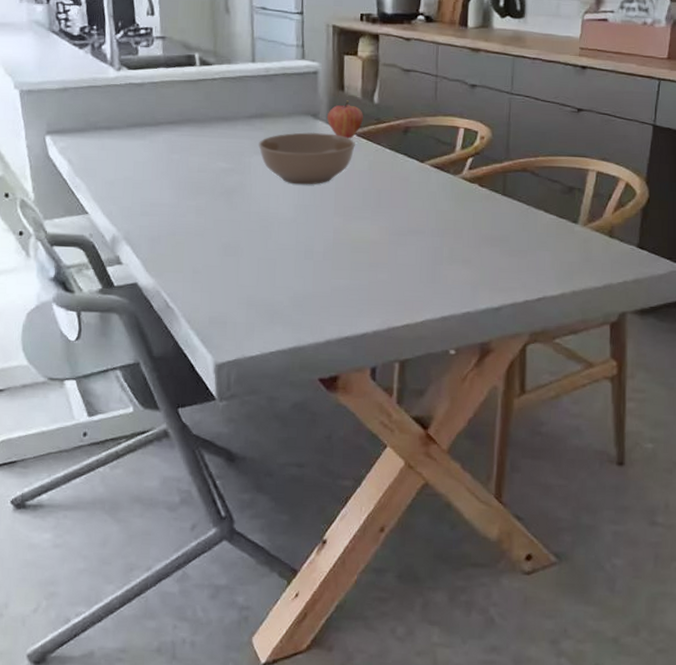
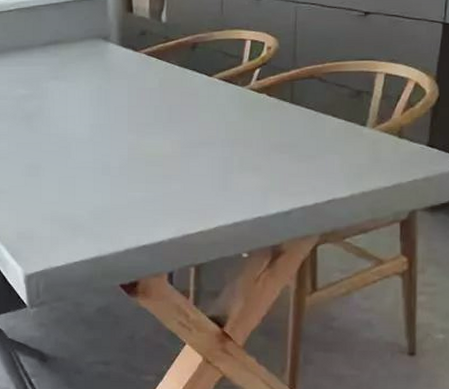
bowl: present [258,132,355,185] -> none [54,55,145,106]
fruit: present [326,100,363,139] -> none [117,21,152,59]

